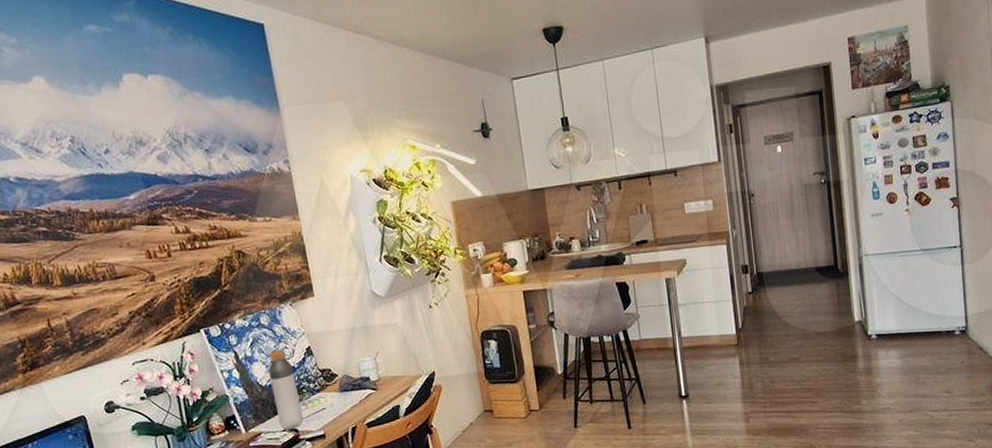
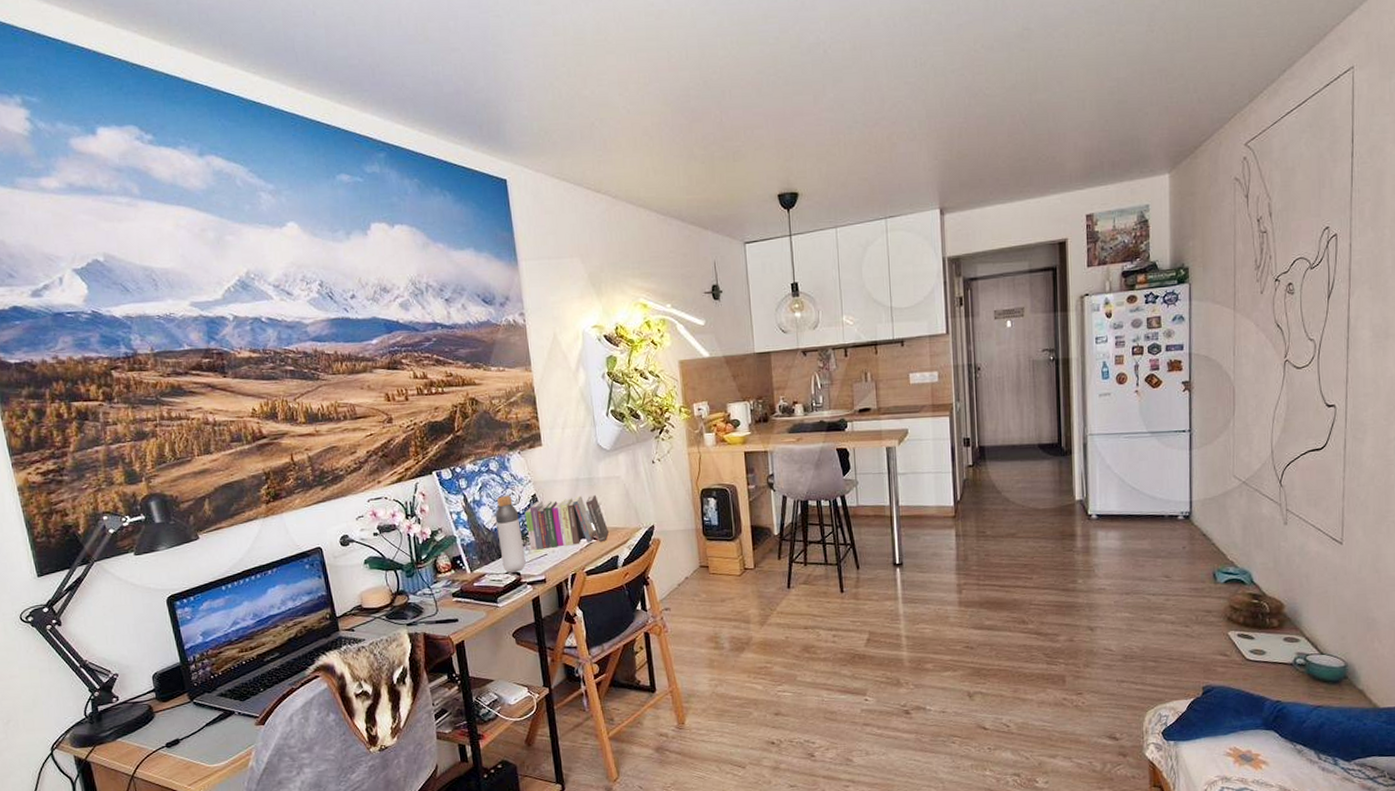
books: none [299,343,389,405] -> present [525,494,610,550]

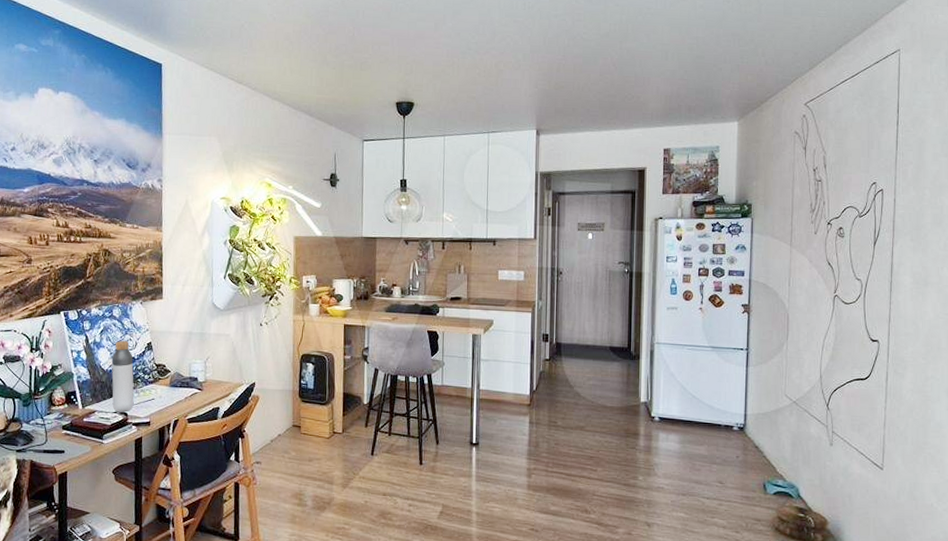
books: present [525,494,610,550] -> none [138,348,214,394]

